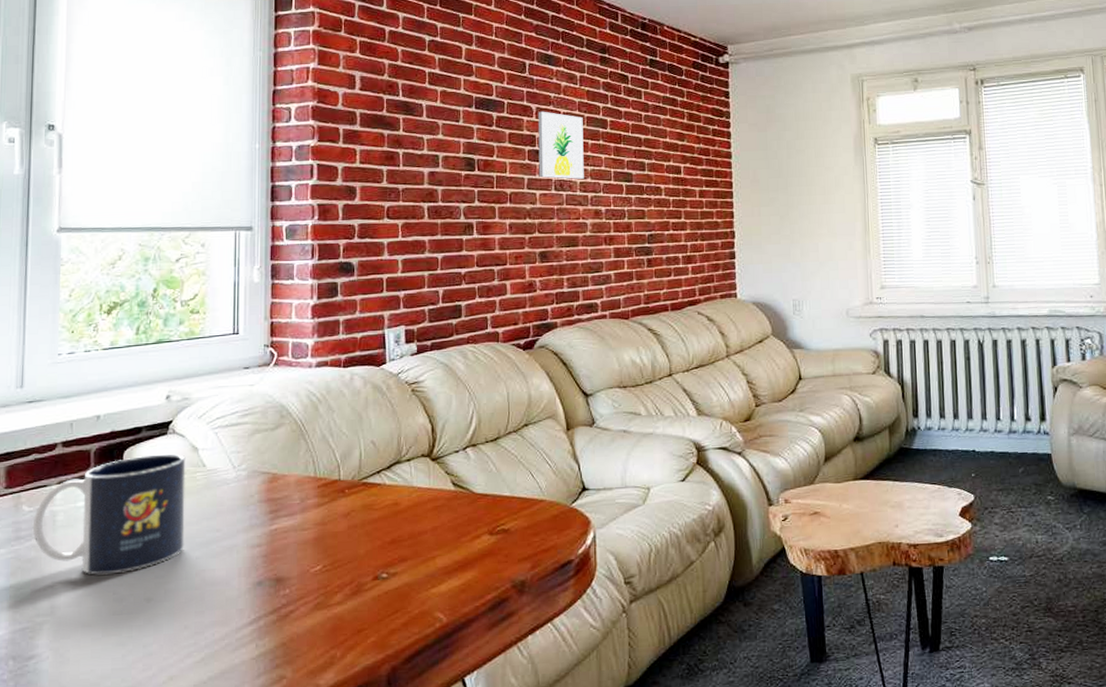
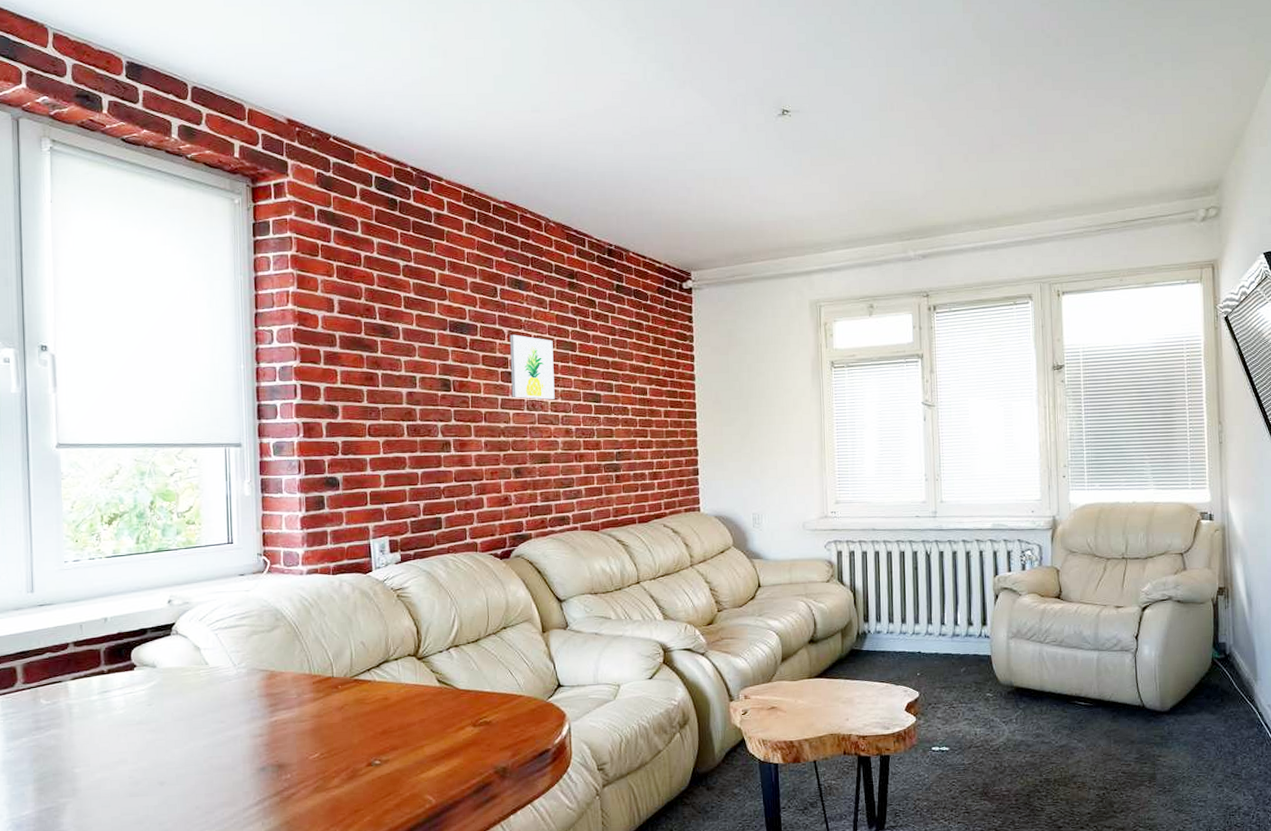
mug: present [32,453,186,575] -> none [51,653,192,761]

